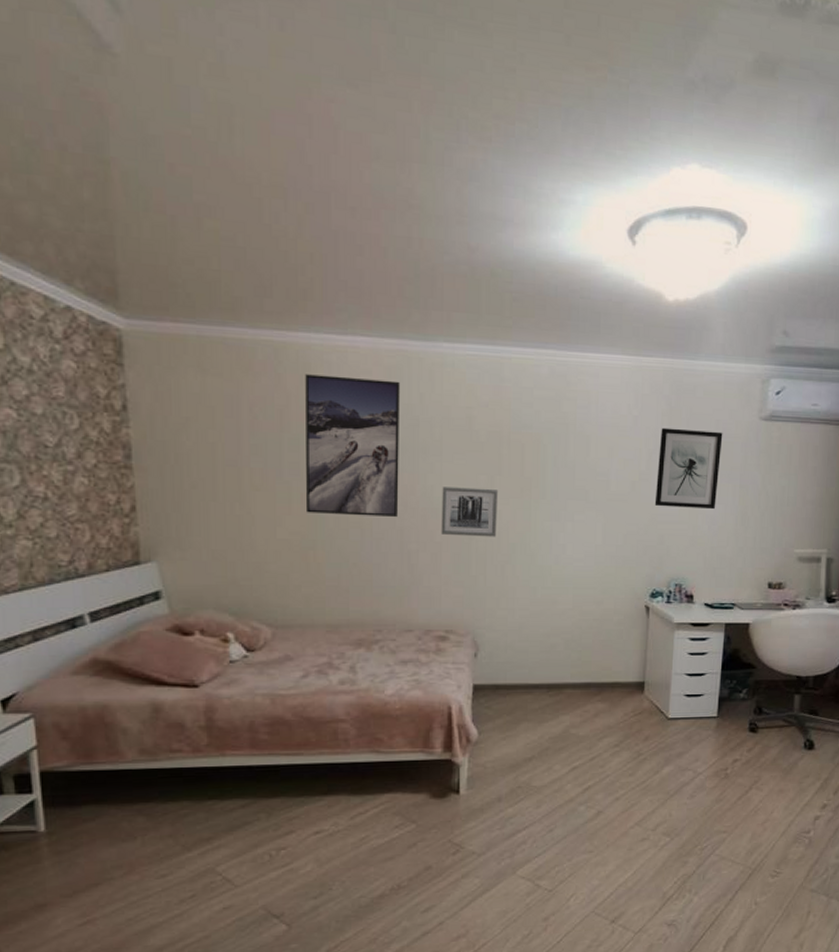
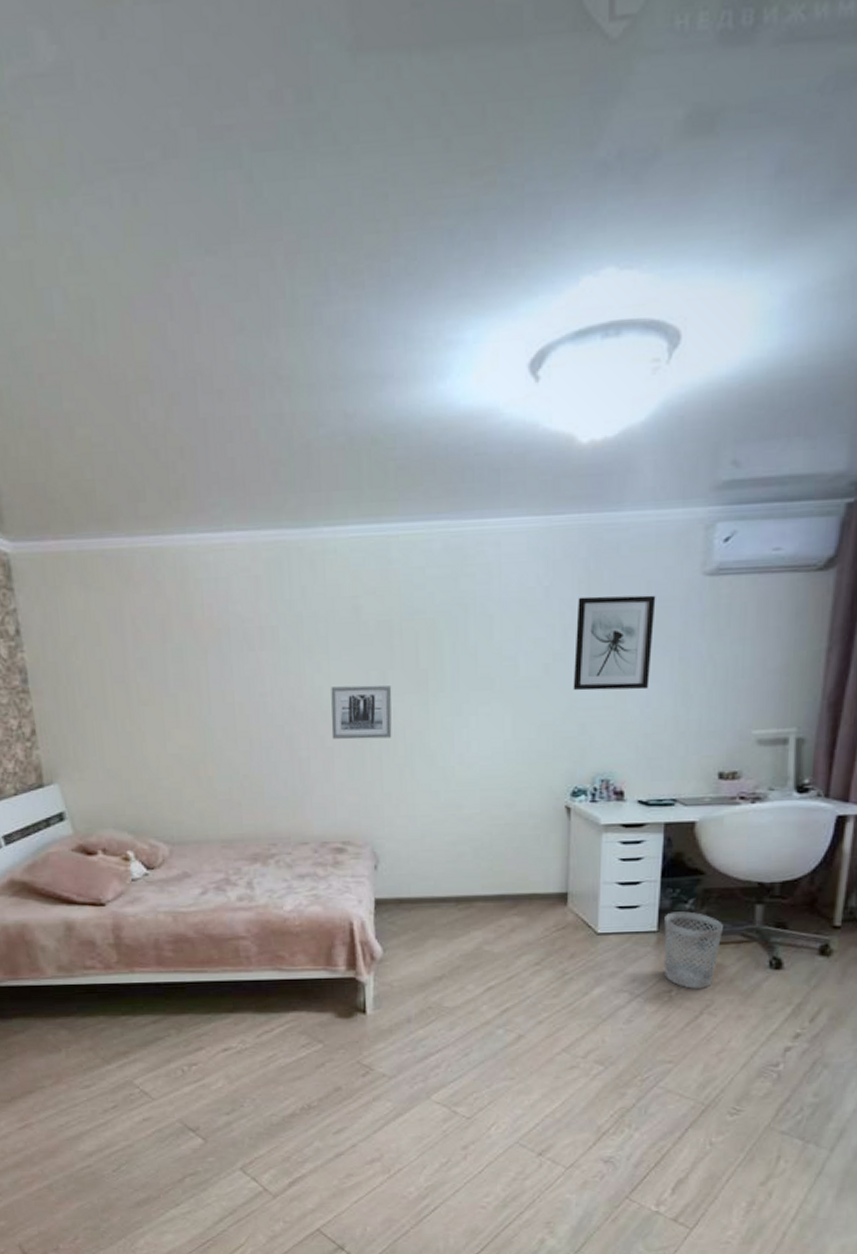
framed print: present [305,374,401,517] -> none [184,575,287,725]
wastebasket: none [722,700,769,767] -> present [664,911,723,989]

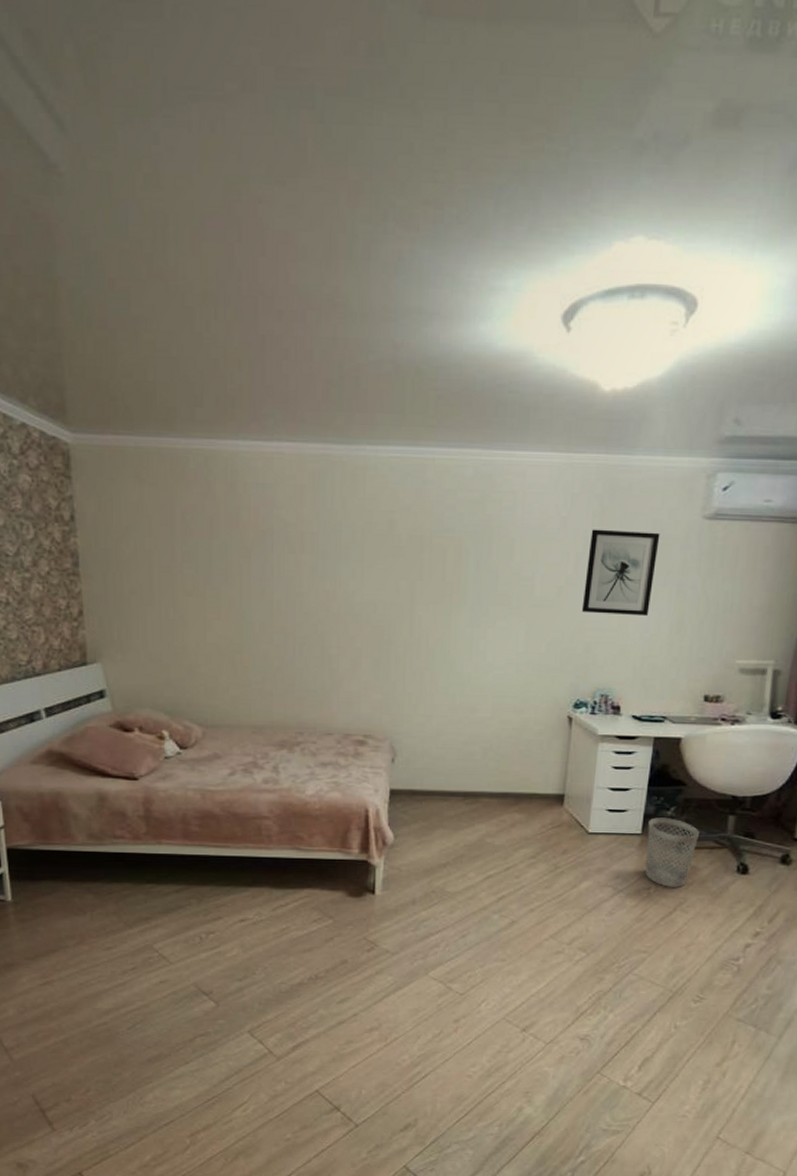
wall art: present [331,685,392,740] -> none [361,592,419,643]

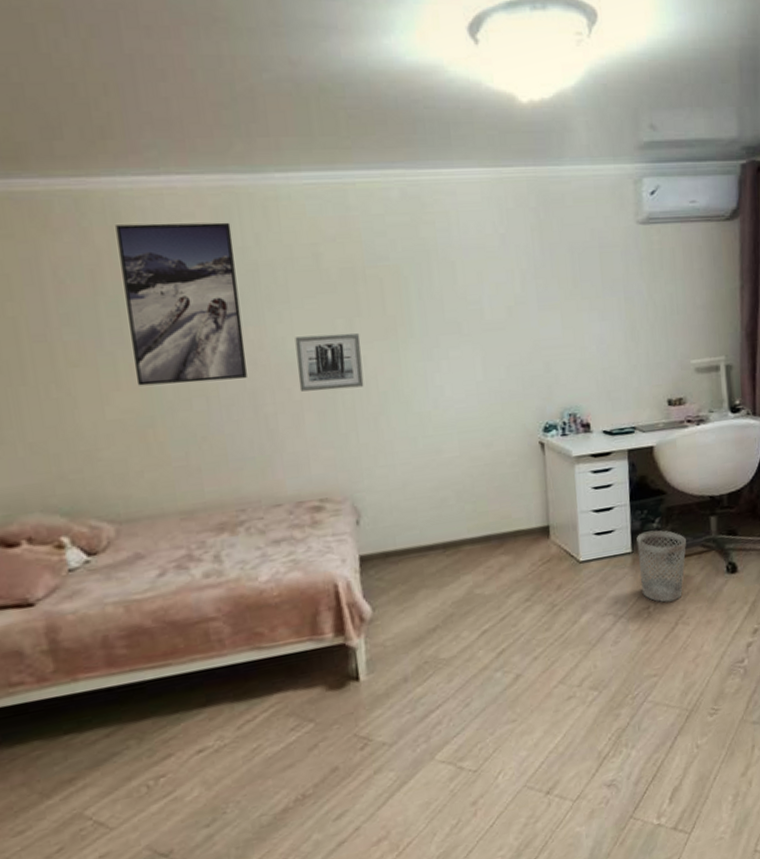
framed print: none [233,482,324,622] -> present [115,222,247,386]
wall art: none [361,592,419,643] -> present [295,333,364,392]
wall art: present [581,529,660,617] -> none [532,241,602,332]

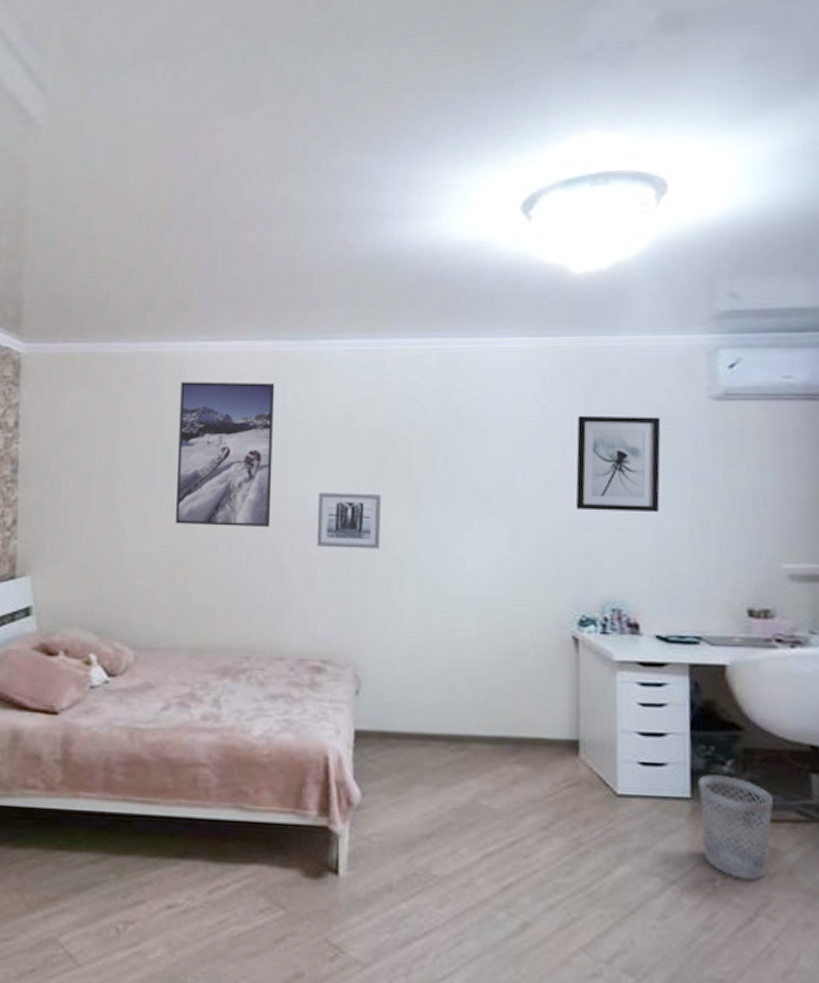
wall art: none [532,241,602,332] -> present [575,415,661,513]

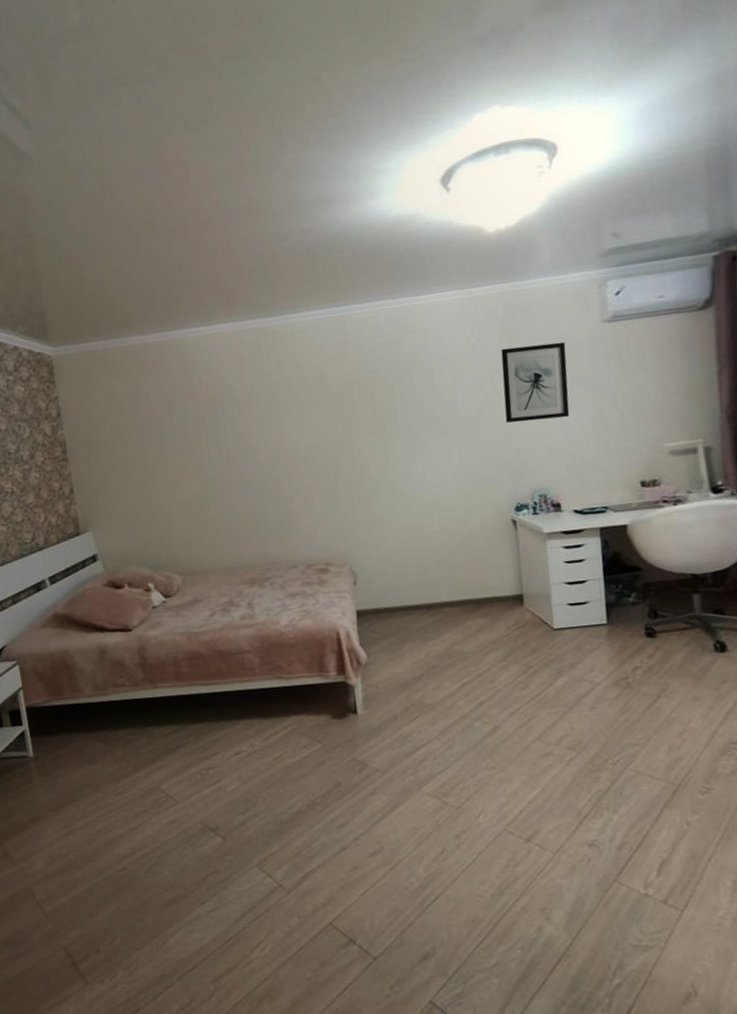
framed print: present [174,381,275,527] -> none [185,354,272,476]
wall art: present [316,493,382,549] -> none [306,432,359,478]
wastebasket: present [698,775,773,880] -> none [612,604,667,675]

